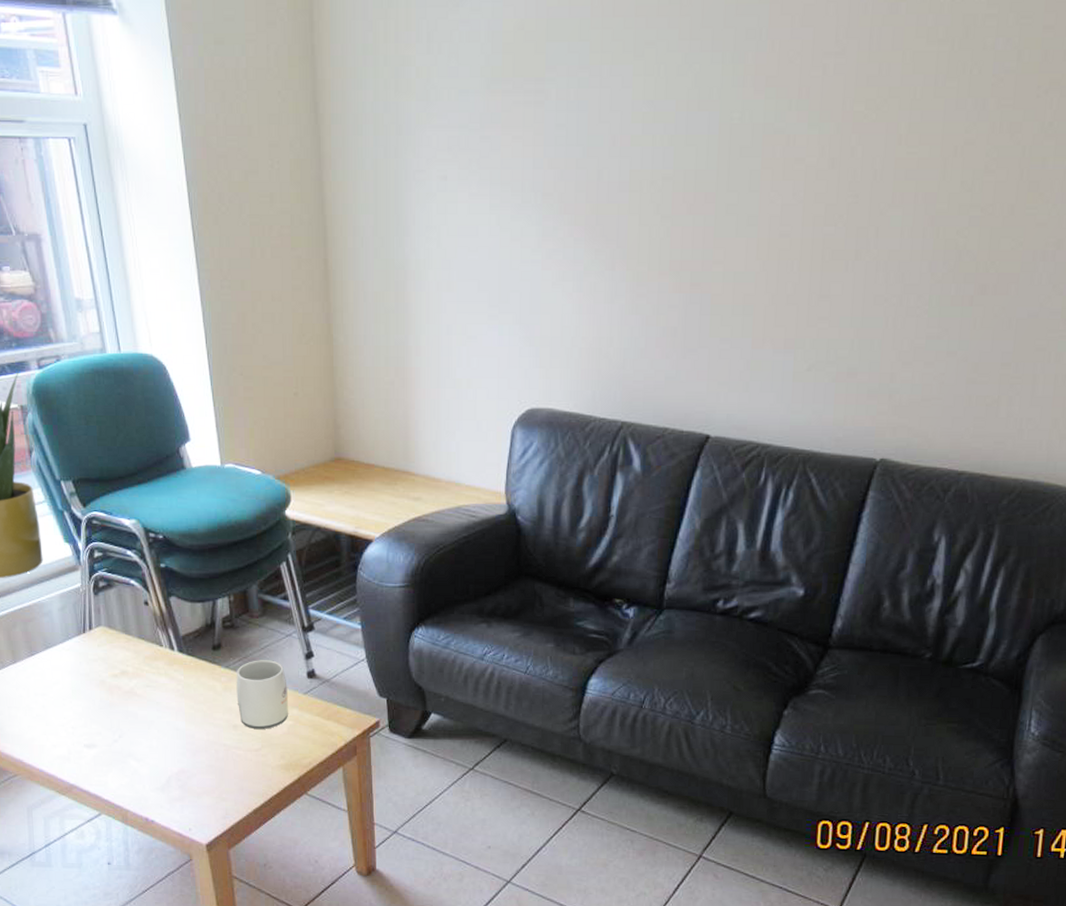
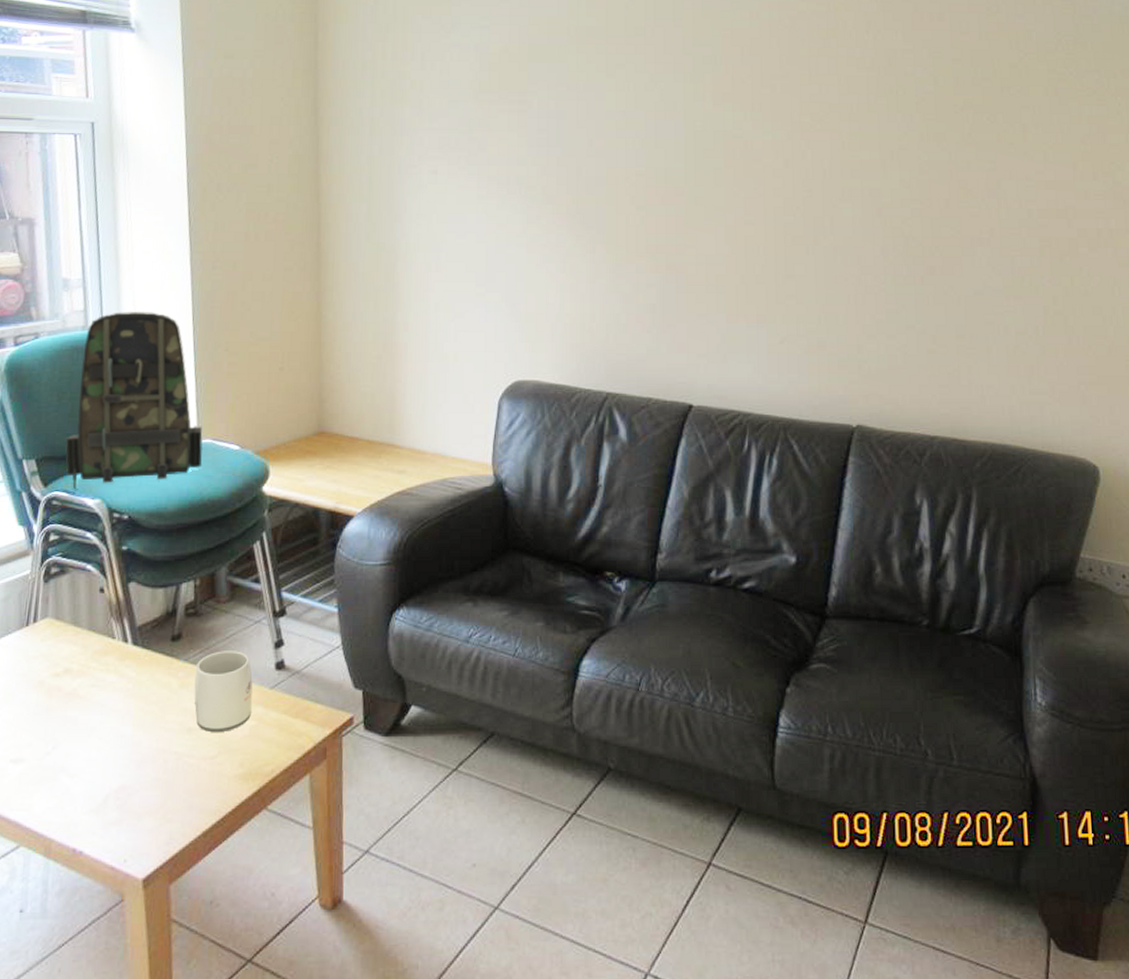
backpack: none [98,333,227,509] -> present [65,311,203,489]

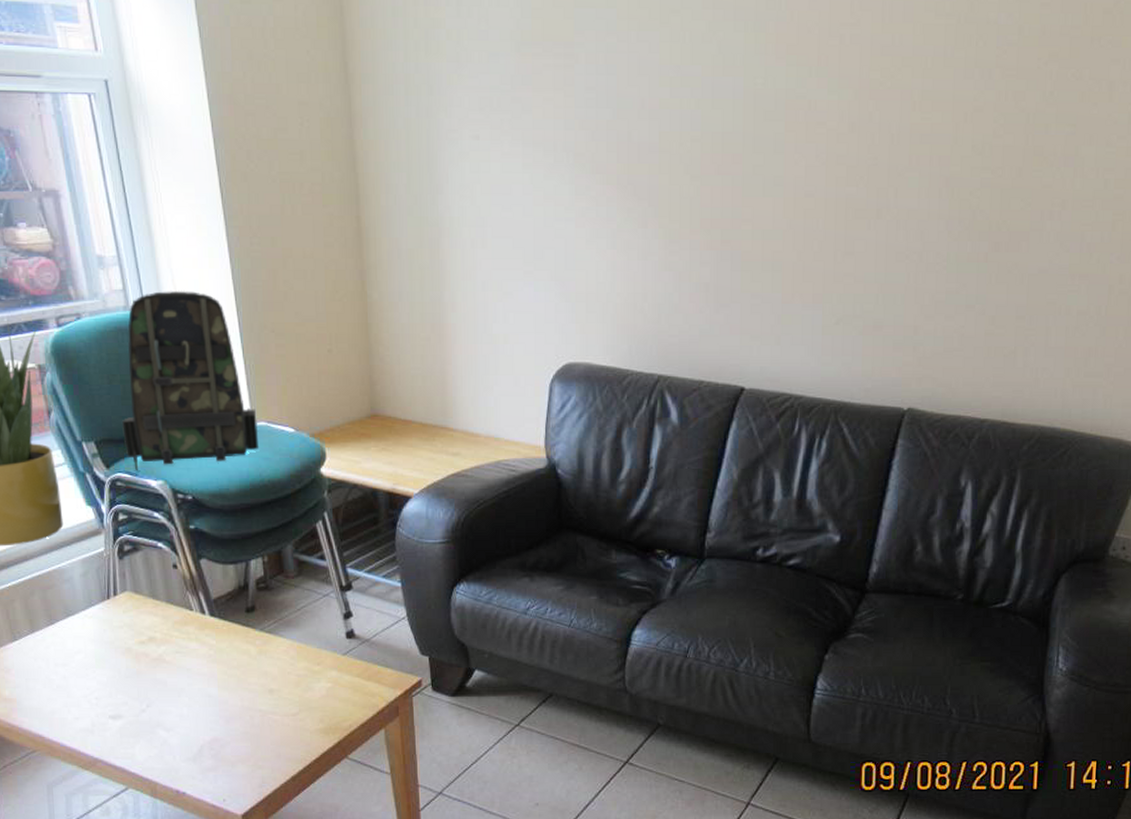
mug: present [194,651,253,732] -> none [271,621,327,692]

